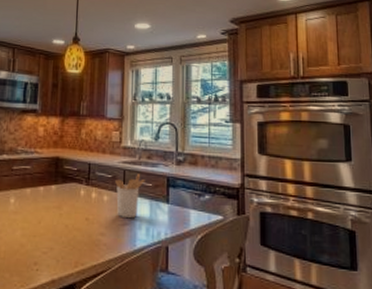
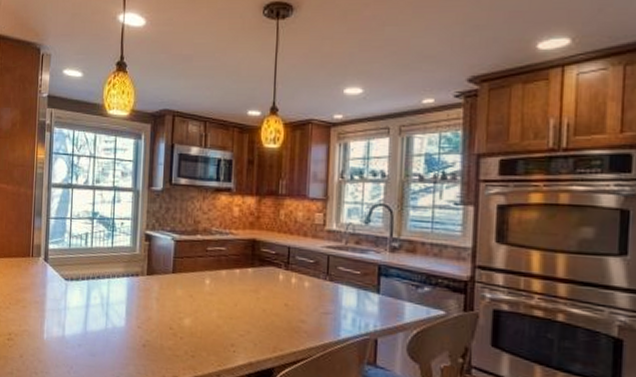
utensil holder: present [115,174,145,218] -> none [318,260,352,307]

